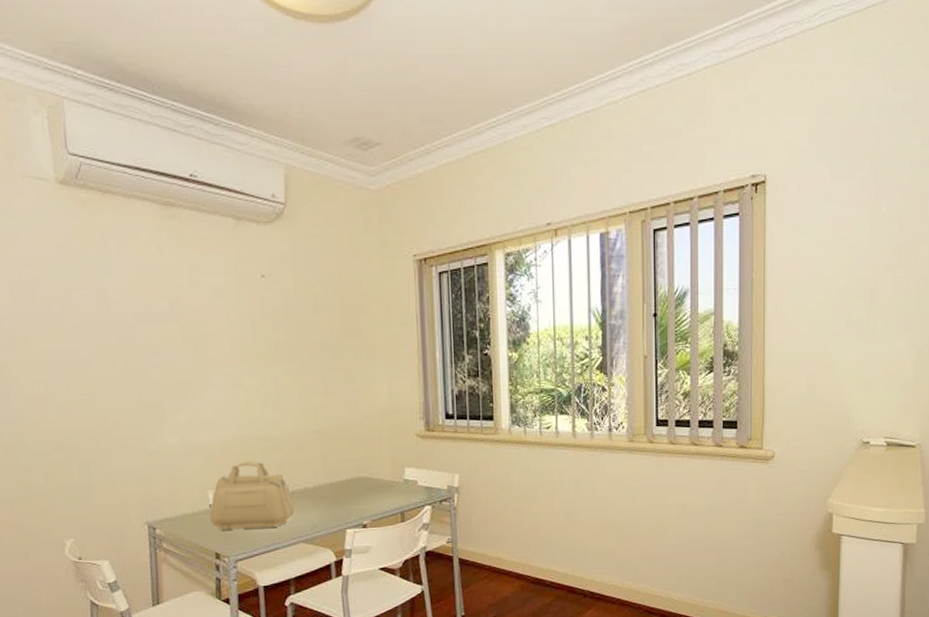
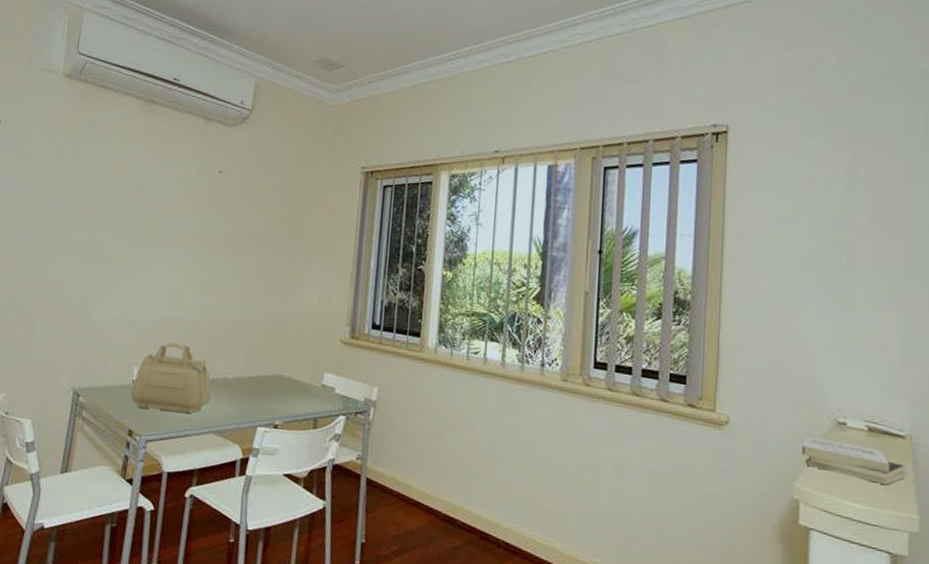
books: none [834,457,916,489] -> present [802,436,907,486]

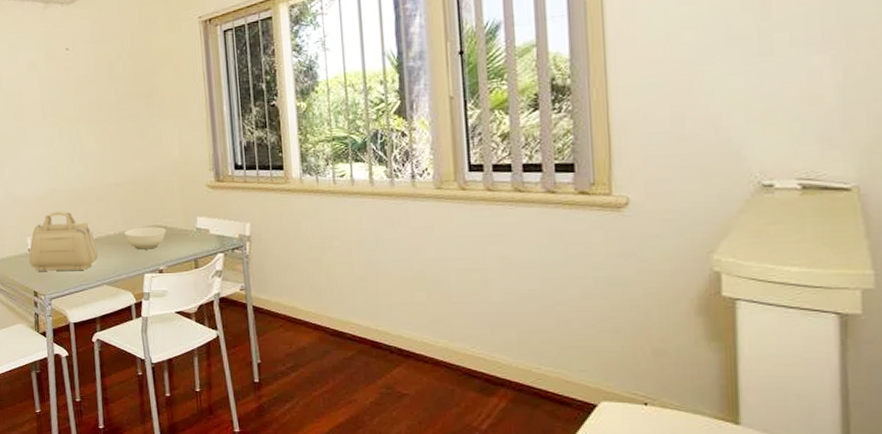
bowl: none [243,374,290,401] -> present [123,227,166,250]
books: present [802,436,907,486] -> none [719,204,855,244]

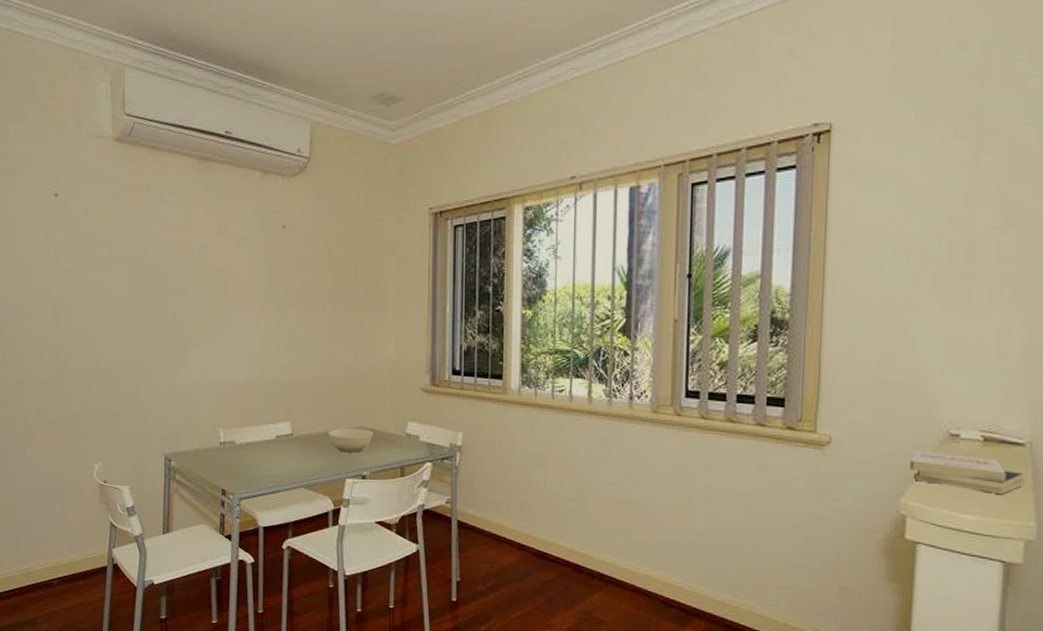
handbag: present [28,211,98,271] -> none [219,403,297,471]
books: none [719,204,855,244] -> present [910,450,1025,495]

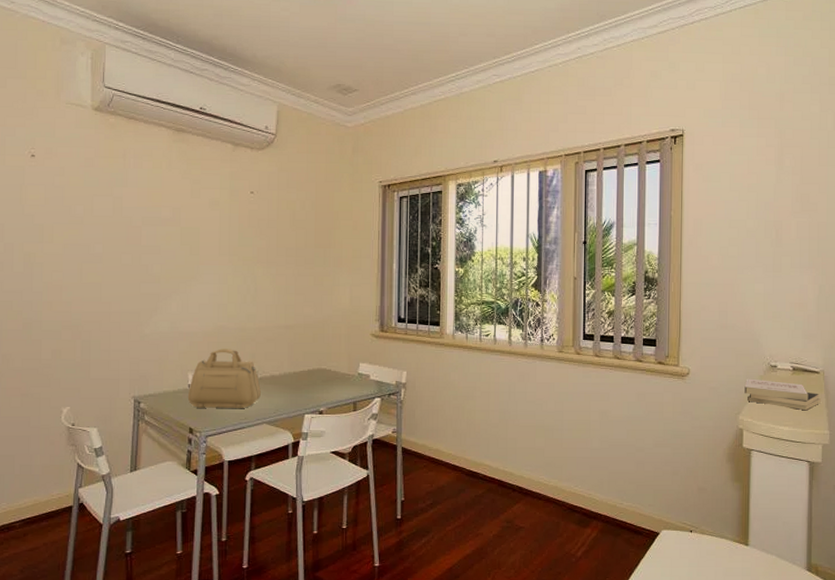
handbag: none [219,403,297,471] -> present [187,349,261,409]
bowl: present [327,428,374,453] -> none [288,370,330,391]

